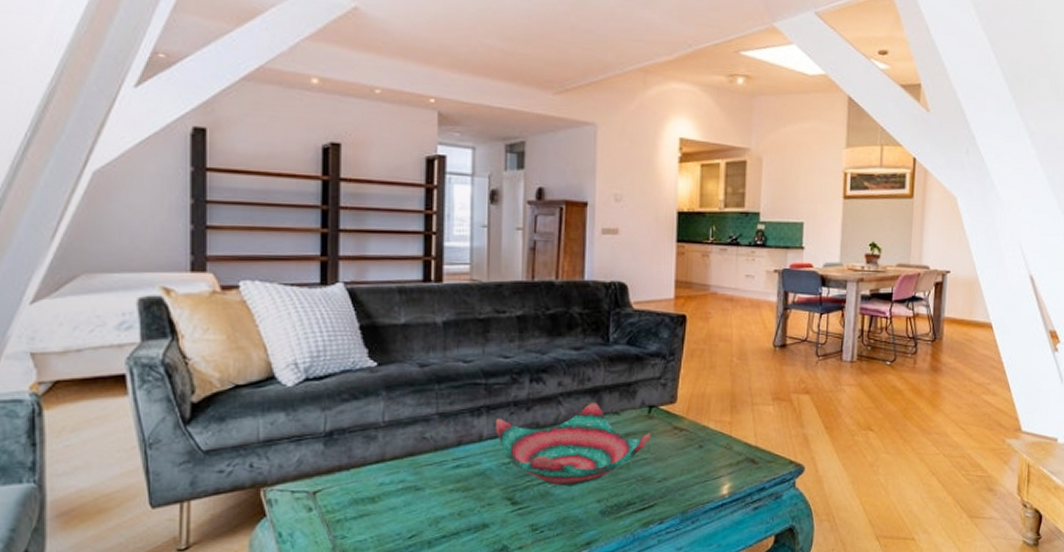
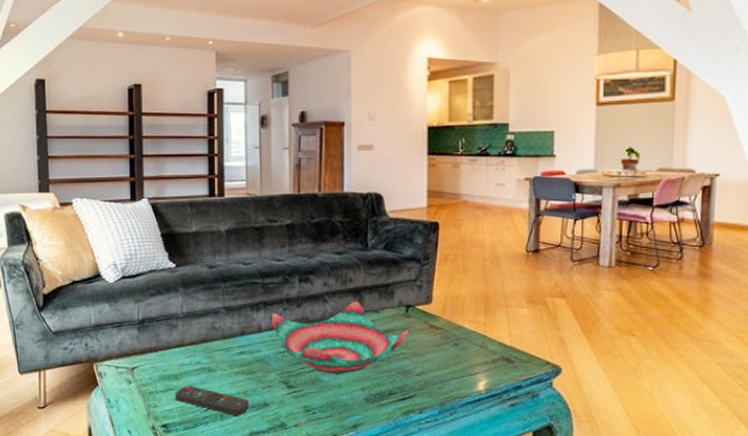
remote control: none [370,508,464,542] -> present [174,385,249,416]

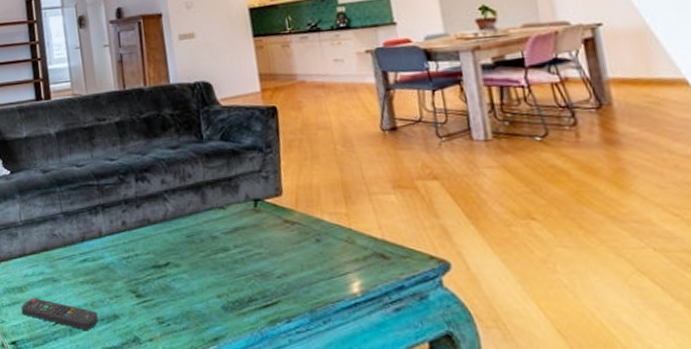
decorative bowl: present [271,301,409,375] -> none [110,198,262,281]

